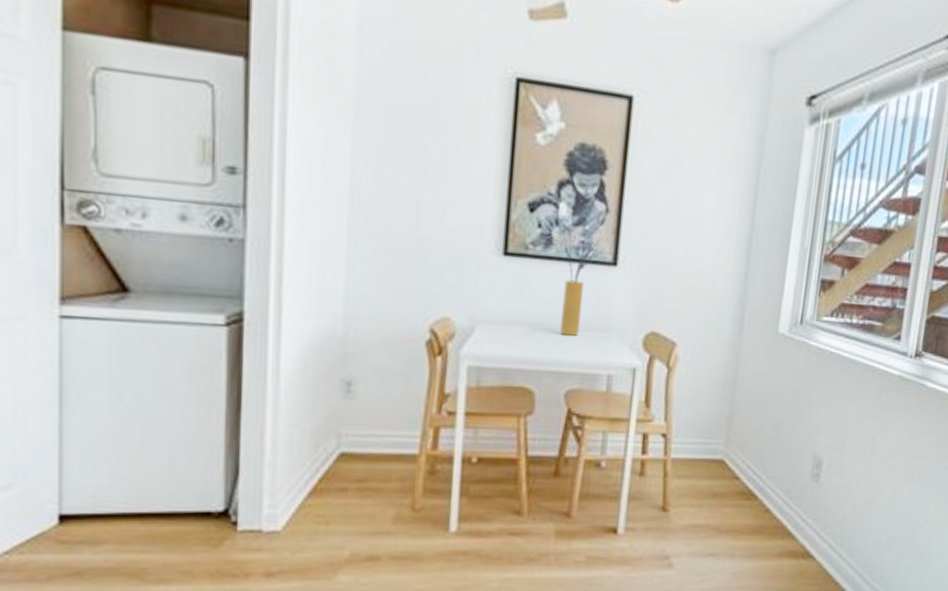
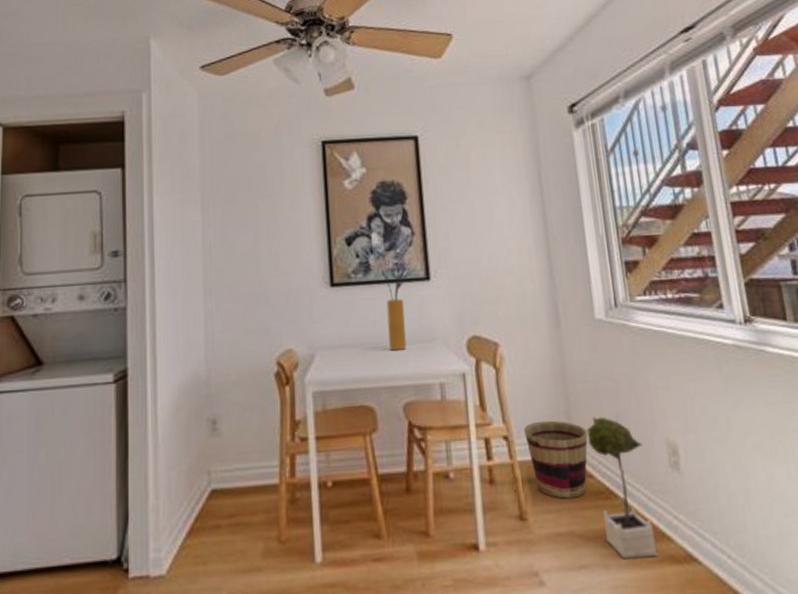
basket: none [683,423,745,496] -> present [524,420,588,499]
potted tree: none [738,426,792,552] -> present [586,416,658,560]

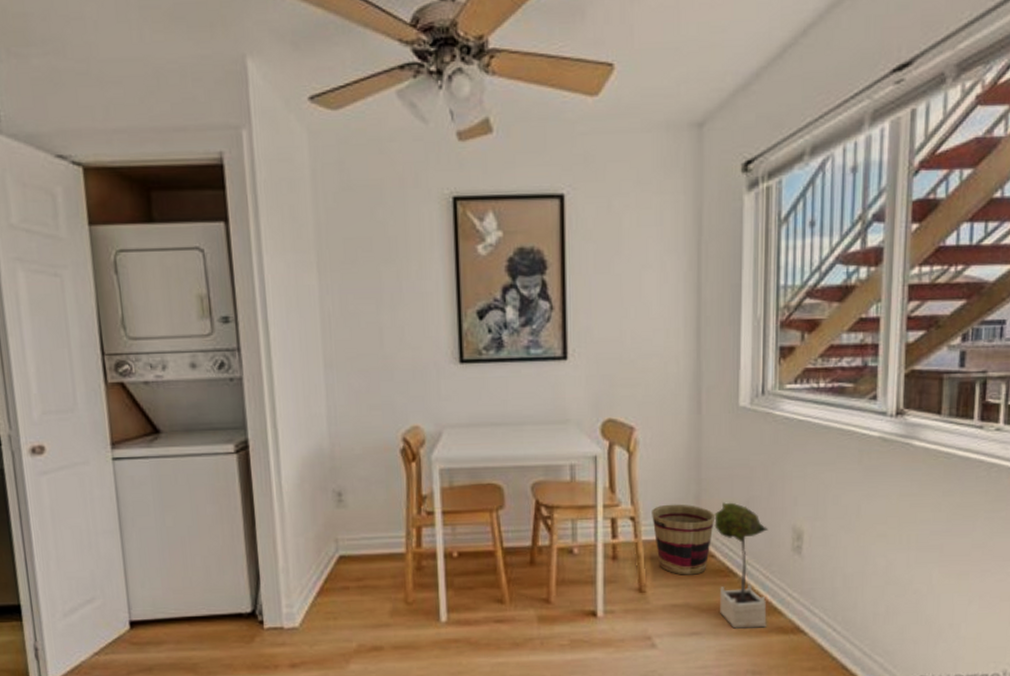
vase: present [381,259,411,351] -> none [515,336,548,431]

